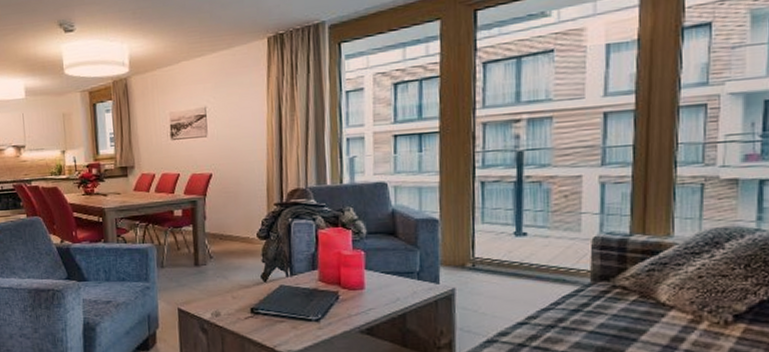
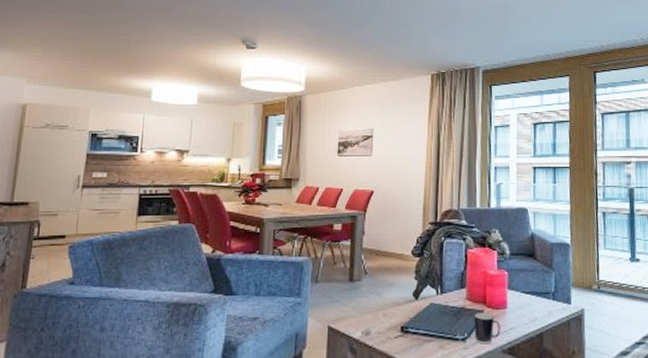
mug: none [328,293,358,325] -> present [474,312,500,345]

